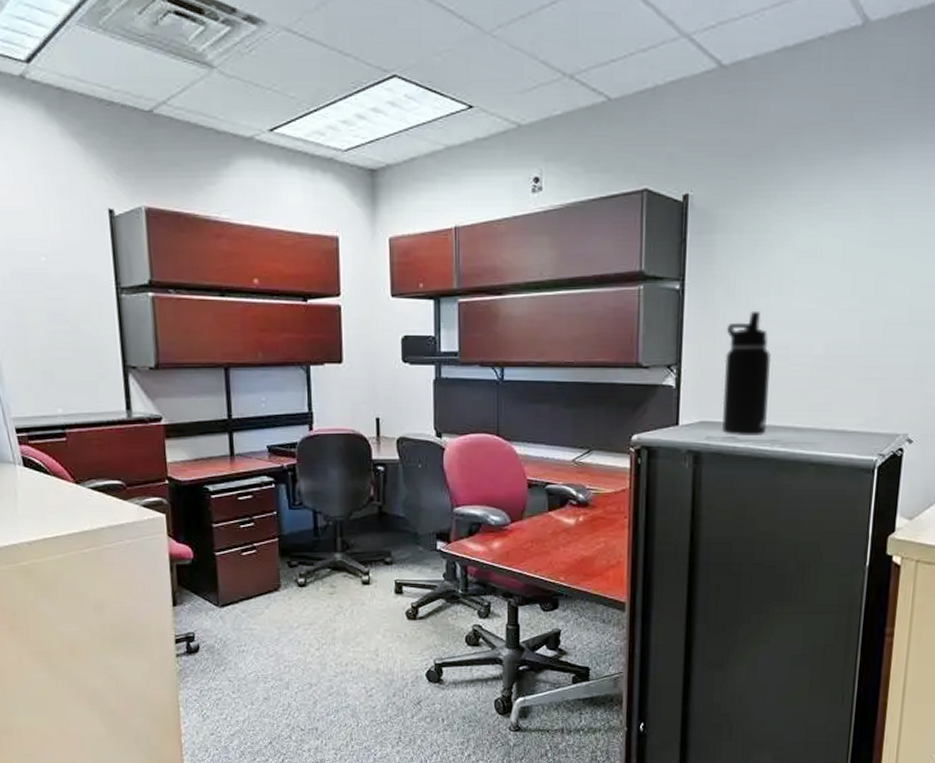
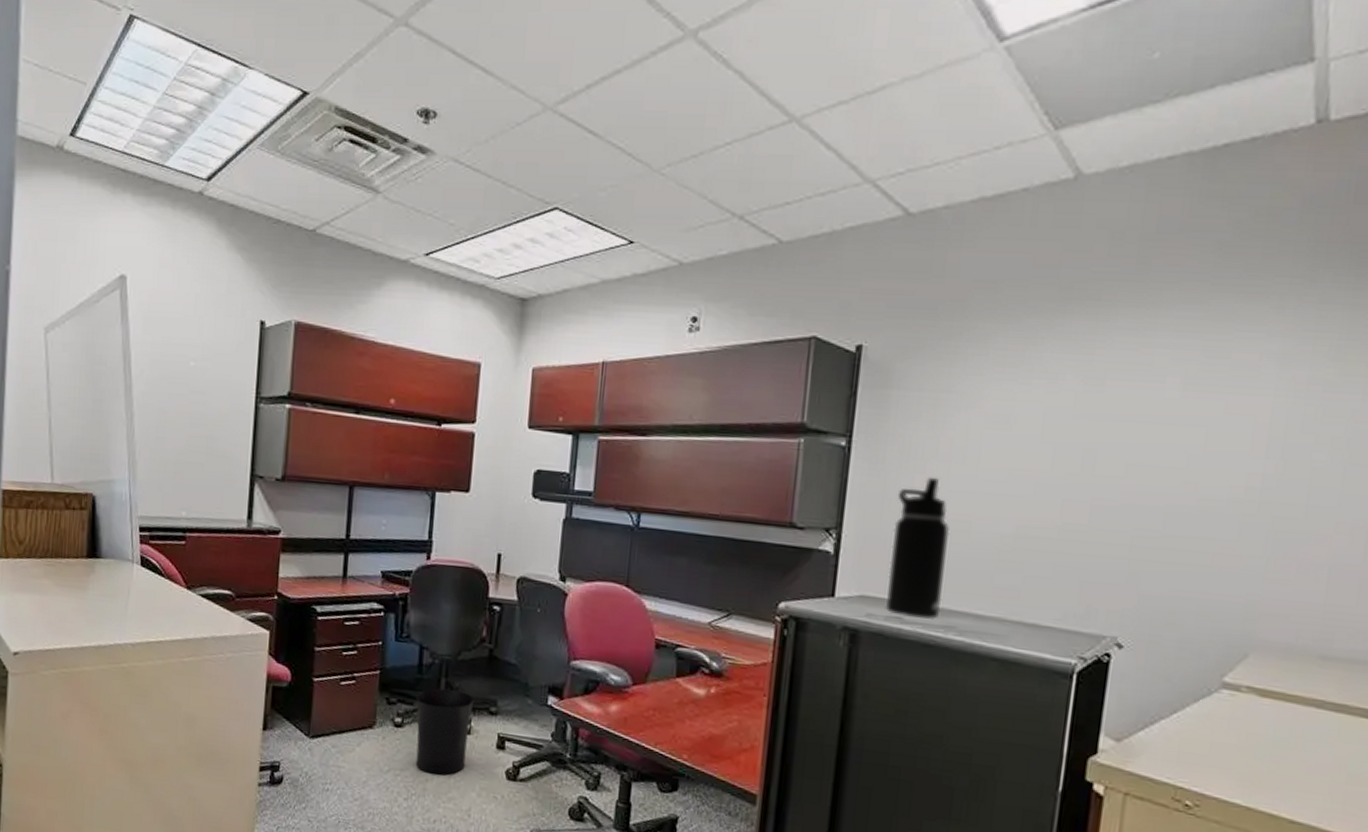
waste bin: none [315,546,370,624] -> present [415,688,475,775]

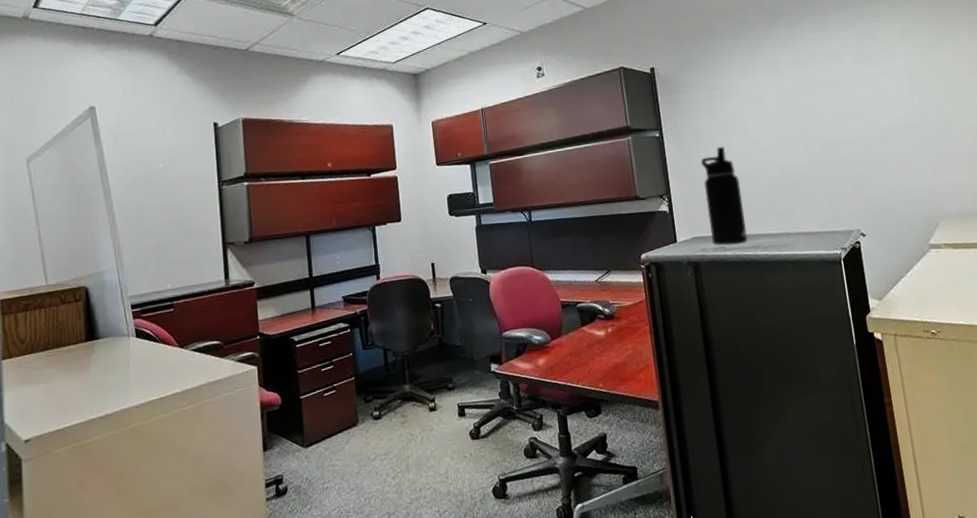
waste bin: present [415,688,475,775] -> none [387,377,437,451]

